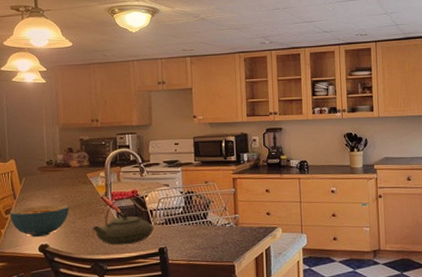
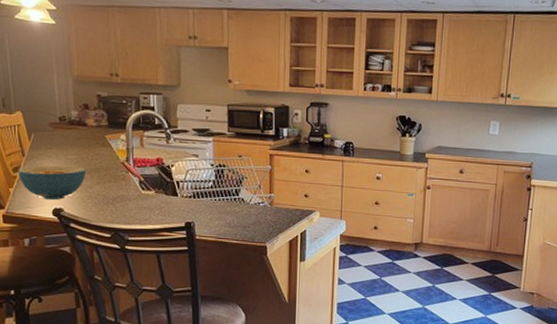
teapot: present [92,197,155,245] -> none [111,165,181,216]

